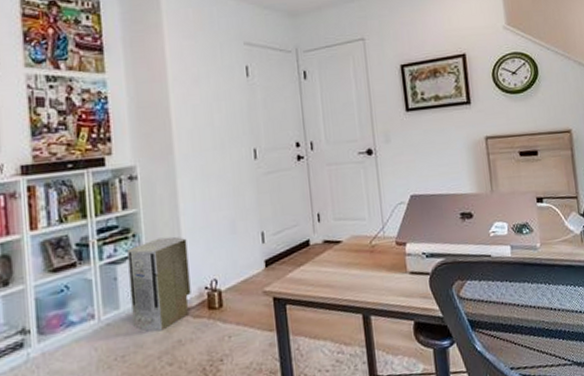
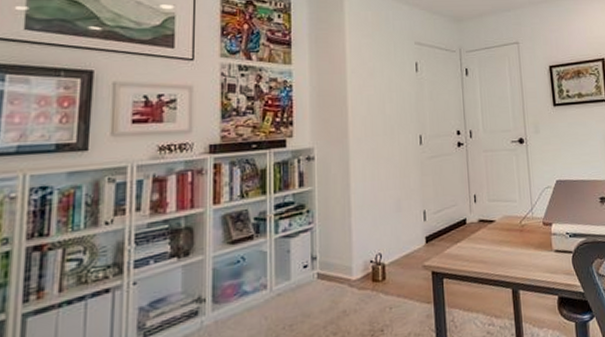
air purifier: present [127,236,191,332] -> none [301,213,357,302]

